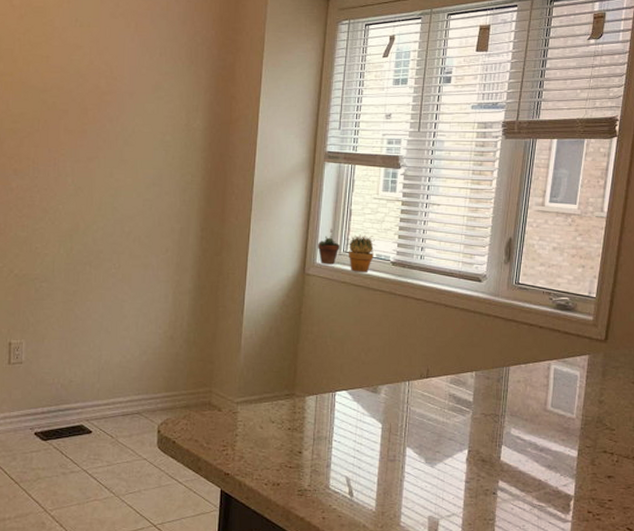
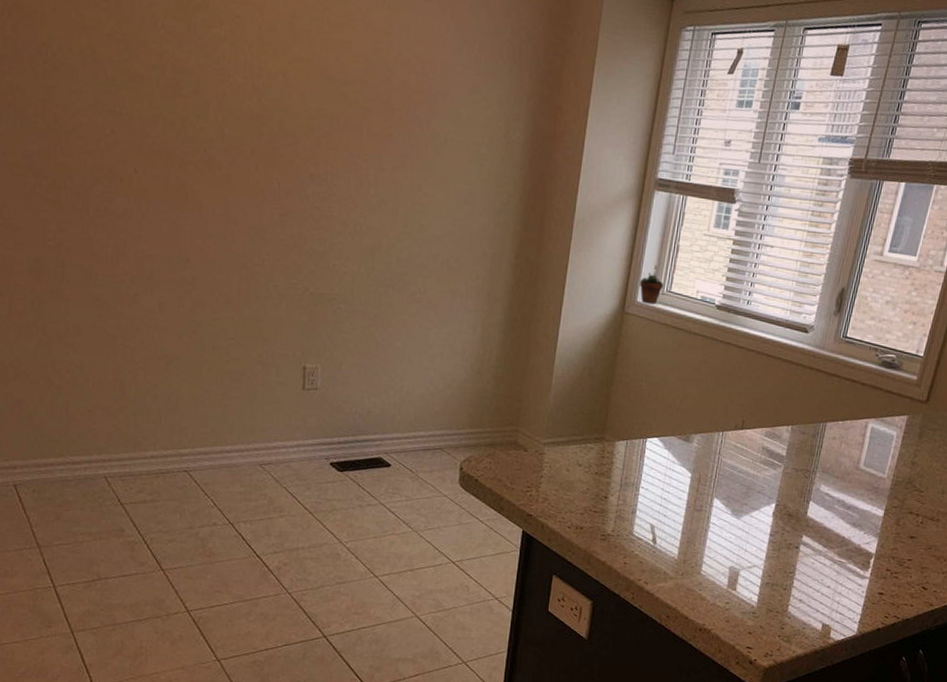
potted cactus: present [345,234,376,274] -> none [669,273,702,316]

